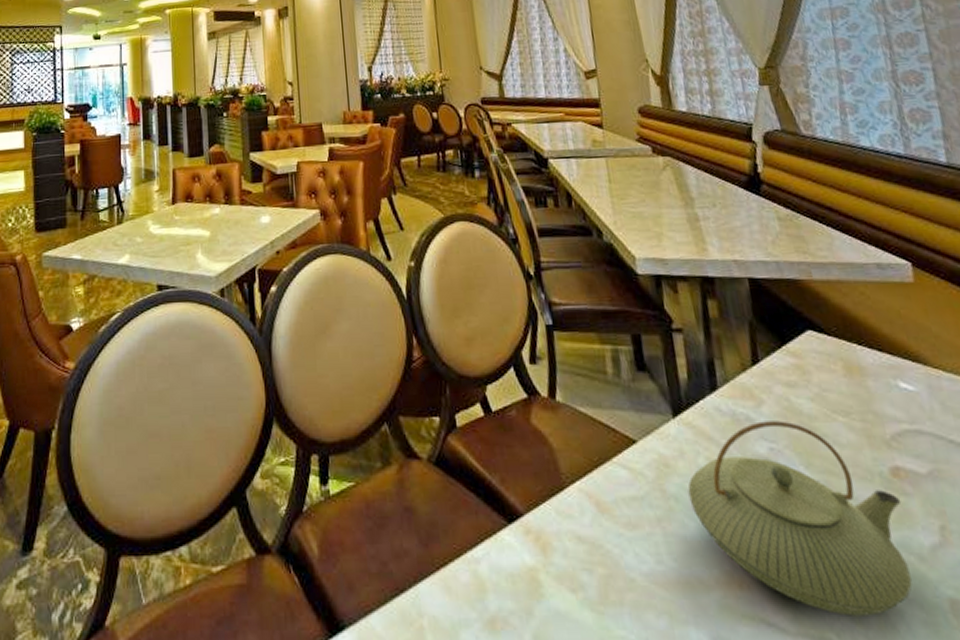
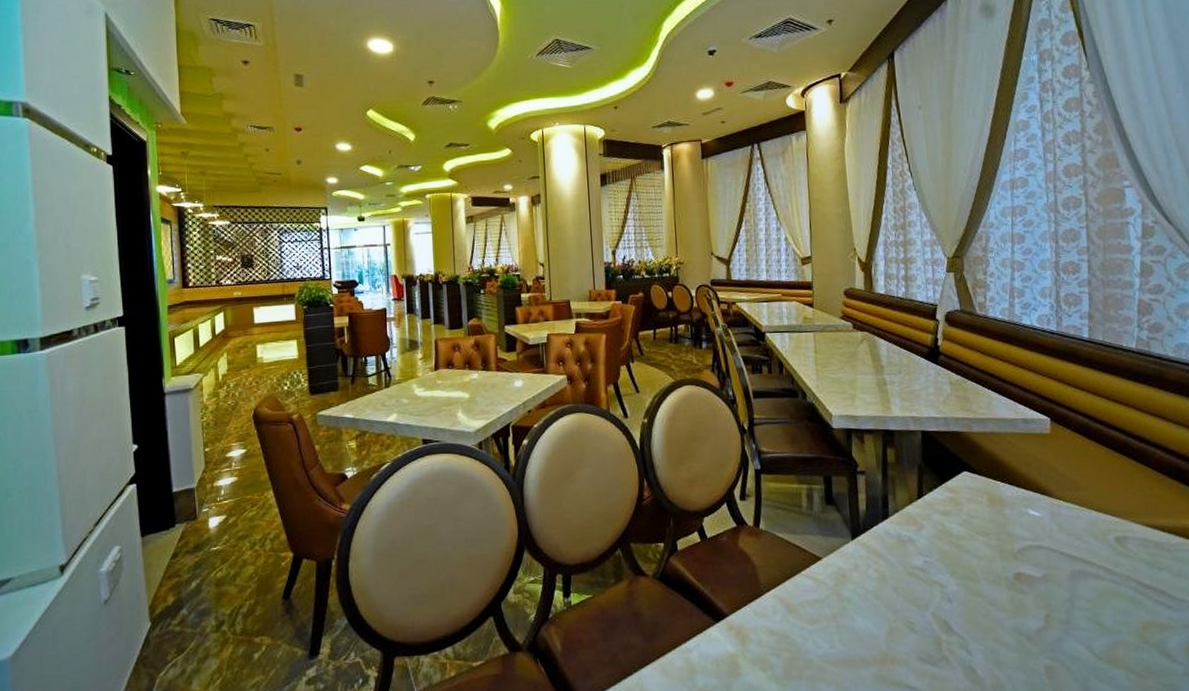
teapot: present [688,421,913,616] -> none [858,540,1020,680]

